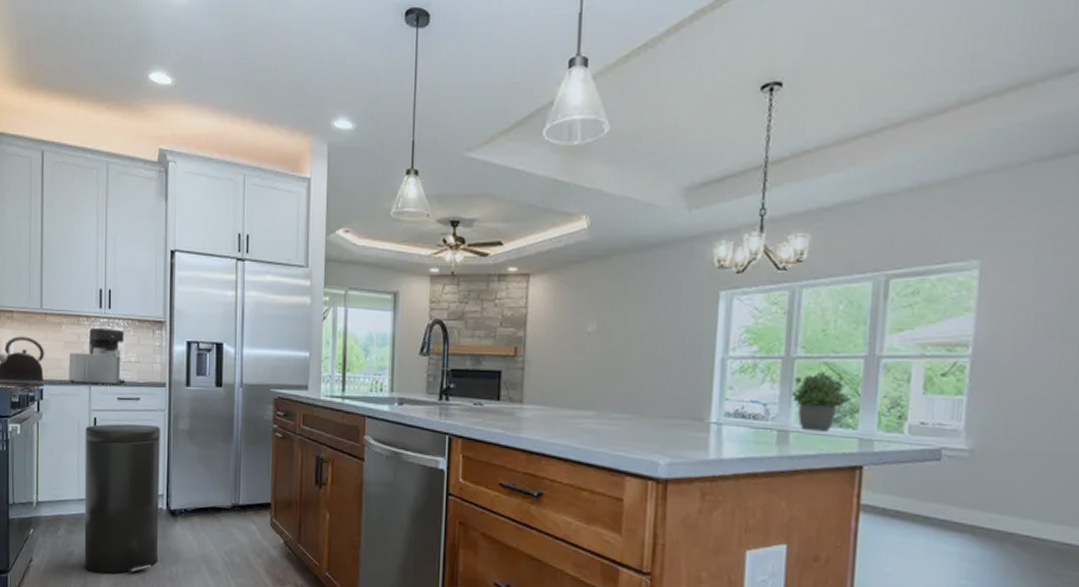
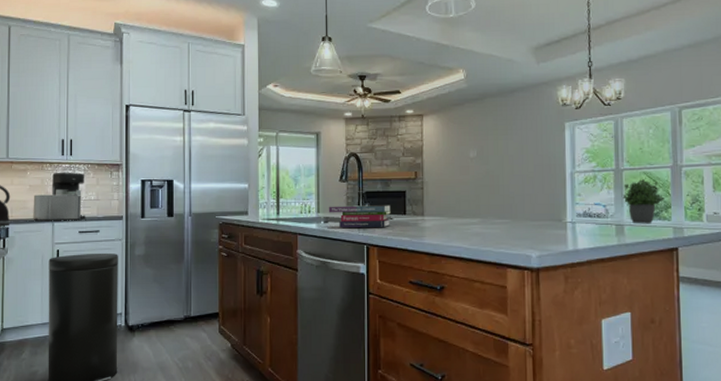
books: none [404,384,482,416] -> present [328,205,391,229]

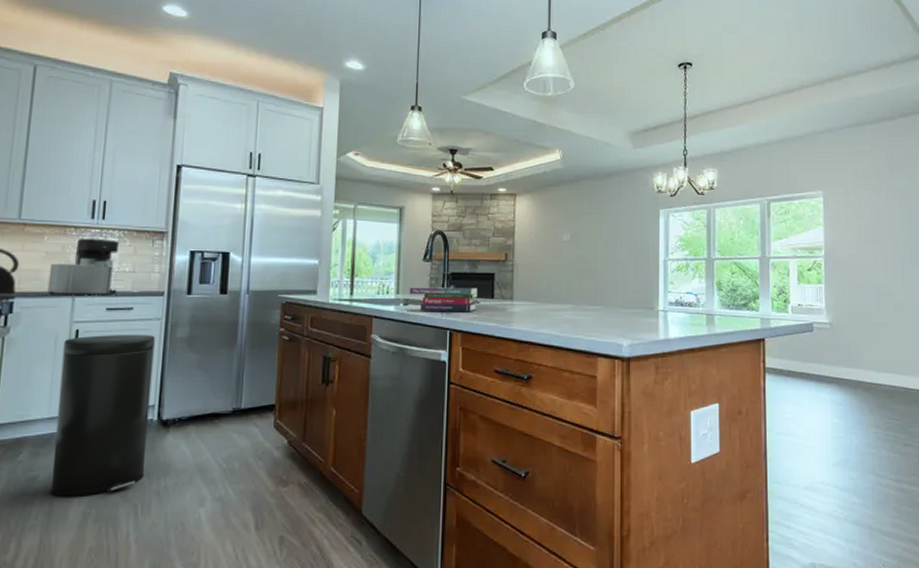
potted plant: present [622,179,665,224] -> none [713,269,753,314]

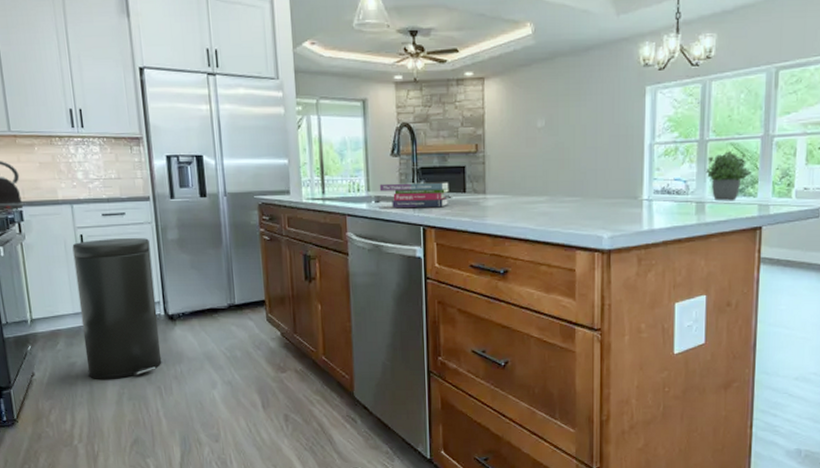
toaster: present [47,263,114,296] -> none [45,172,105,204]
coffee maker: present [74,238,119,295] -> none [64,147,109,201]
potted plant: none [713,269,753,314] -> present [706,151,752,202]

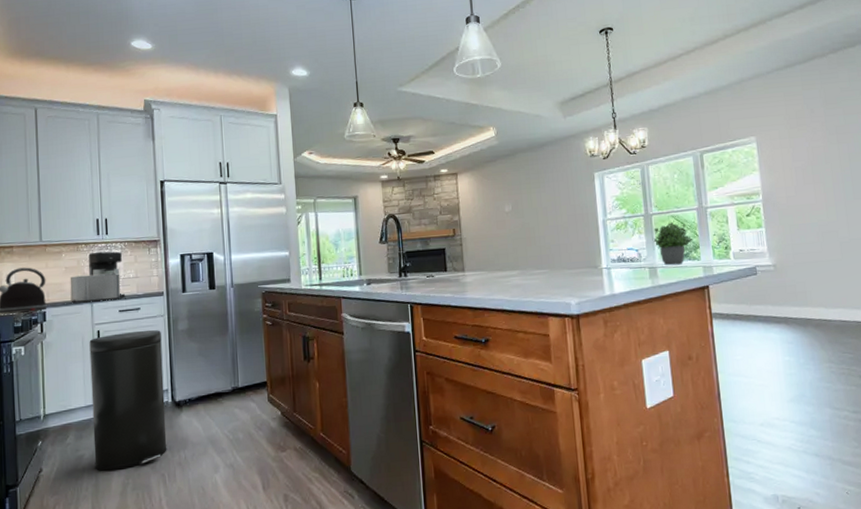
toaster: none [45,172,105,204] -> present [70,273,122,304]
coffee maker: none [64,147,109,201] -> present [88,251,126,299]
books: present [379,182,449,209] -> none [370,263,432,289]

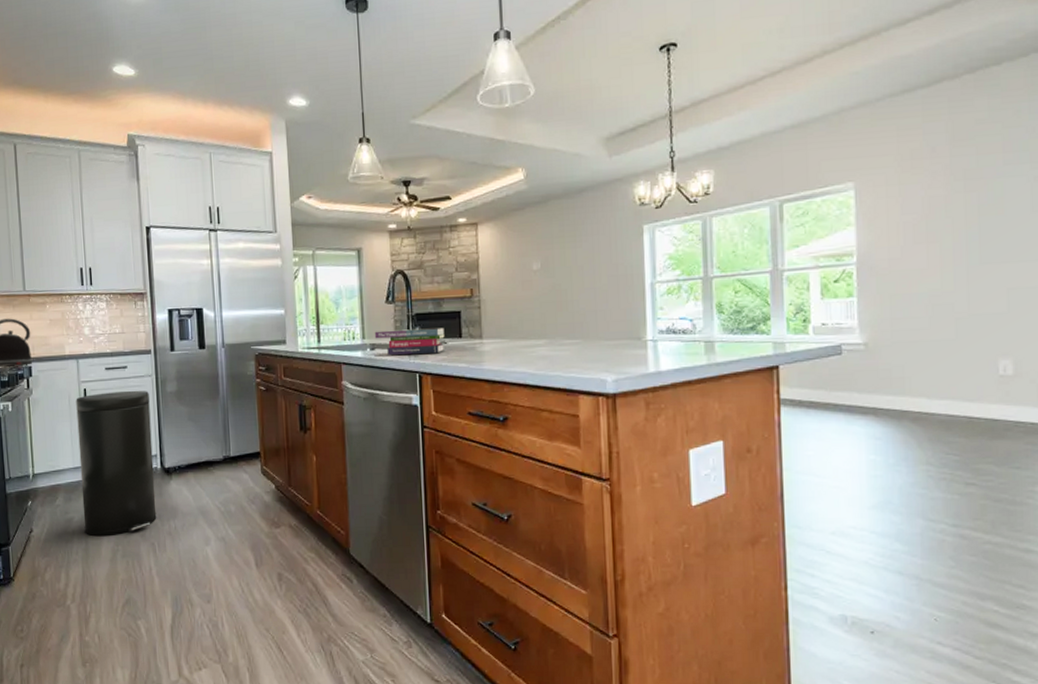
toaster: present [70,273,122,304] -> none [54,328,109,359]
coffee maker: present [88,251,126,299] -> none [73,303,112,355]
books: none [370,263,432,289] -> present [374,327,445,356]
potted plant: present [653,222,693,266] -> none [712,288,763,340]

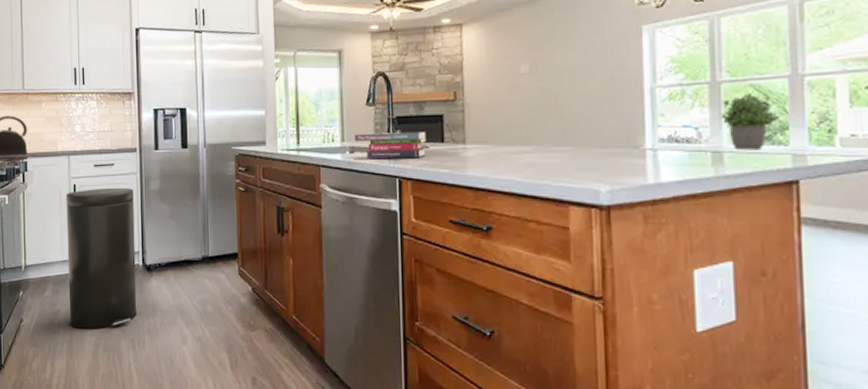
potted plant: none [712,288,763,340] -> present [721,93,780,151]

